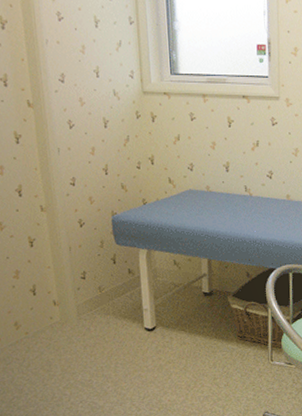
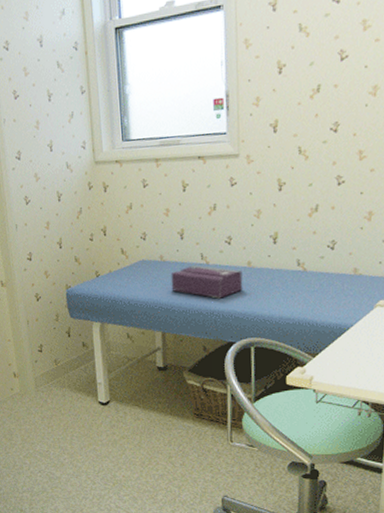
tissue box: none [216,196,283,228] -> present [171,265,243,299]

